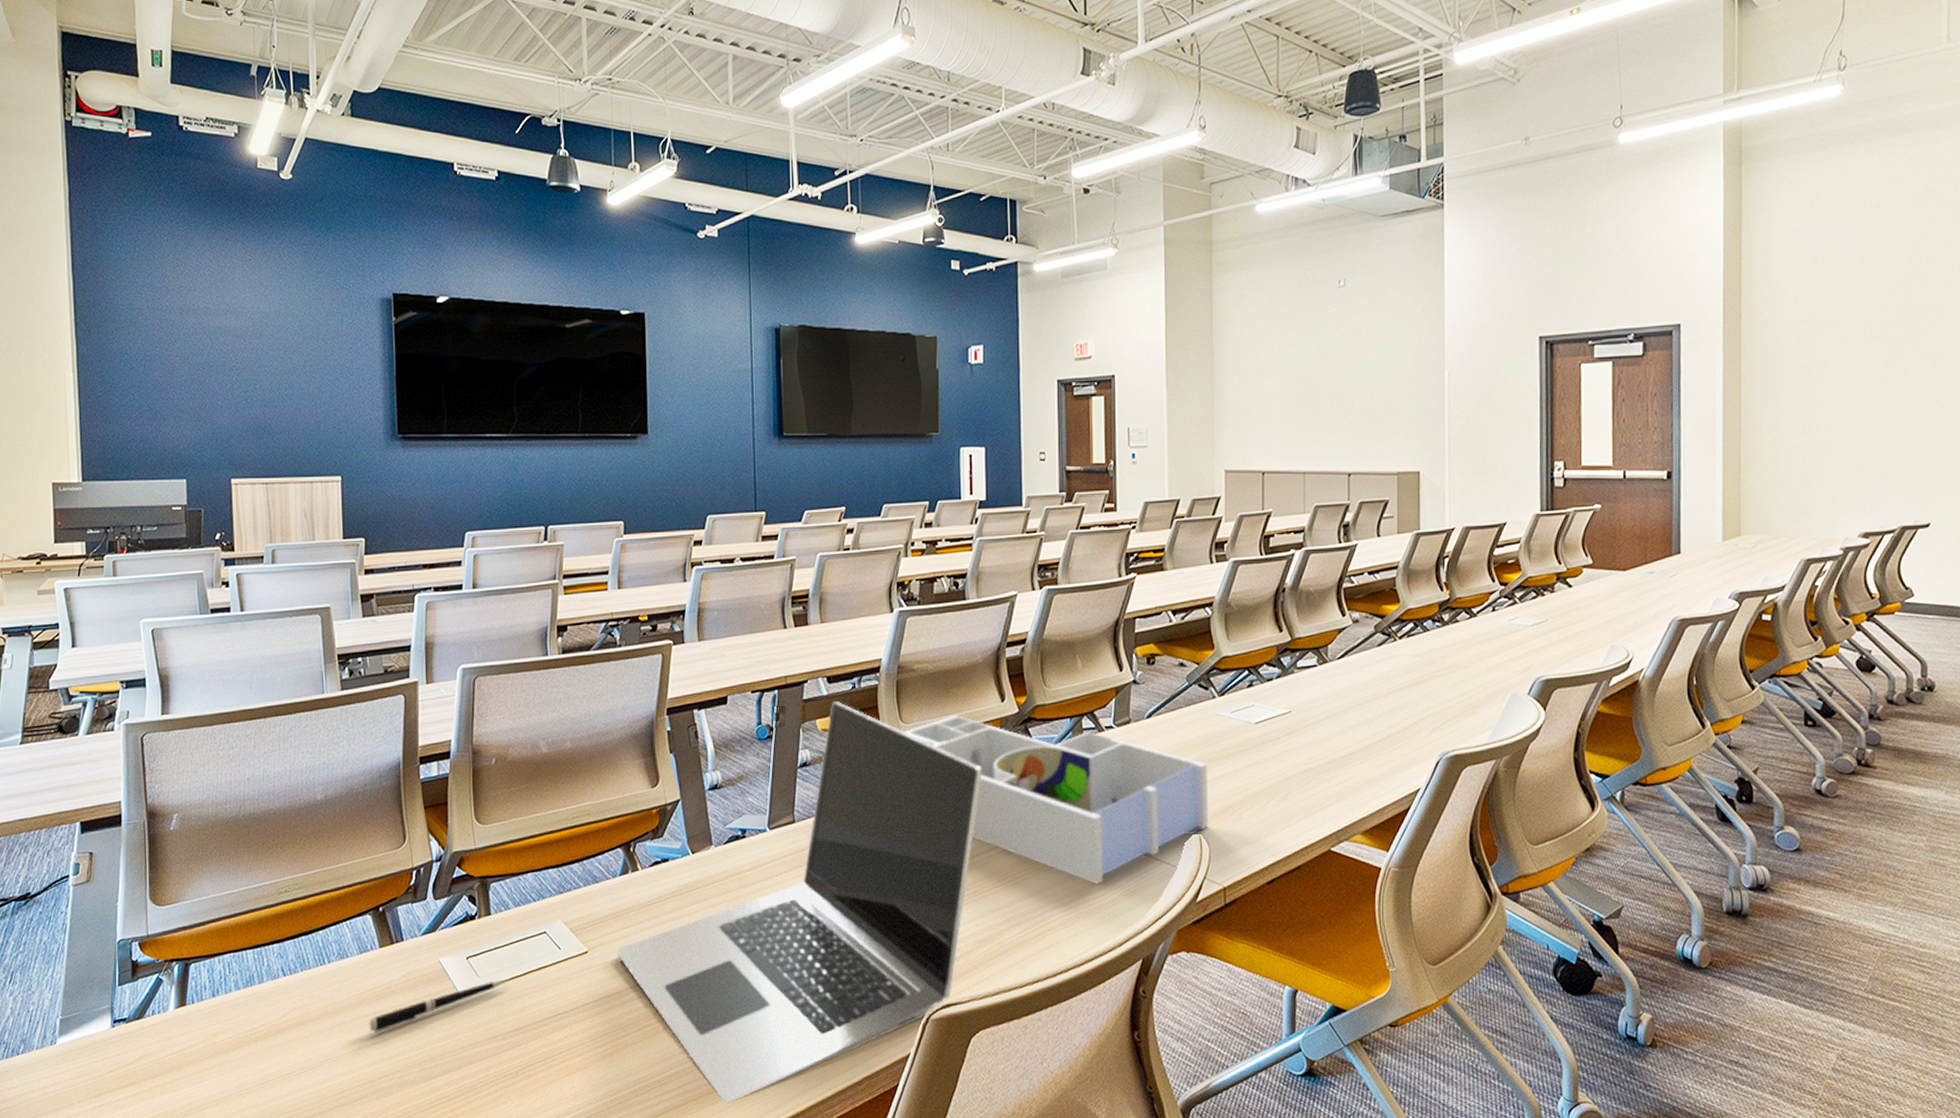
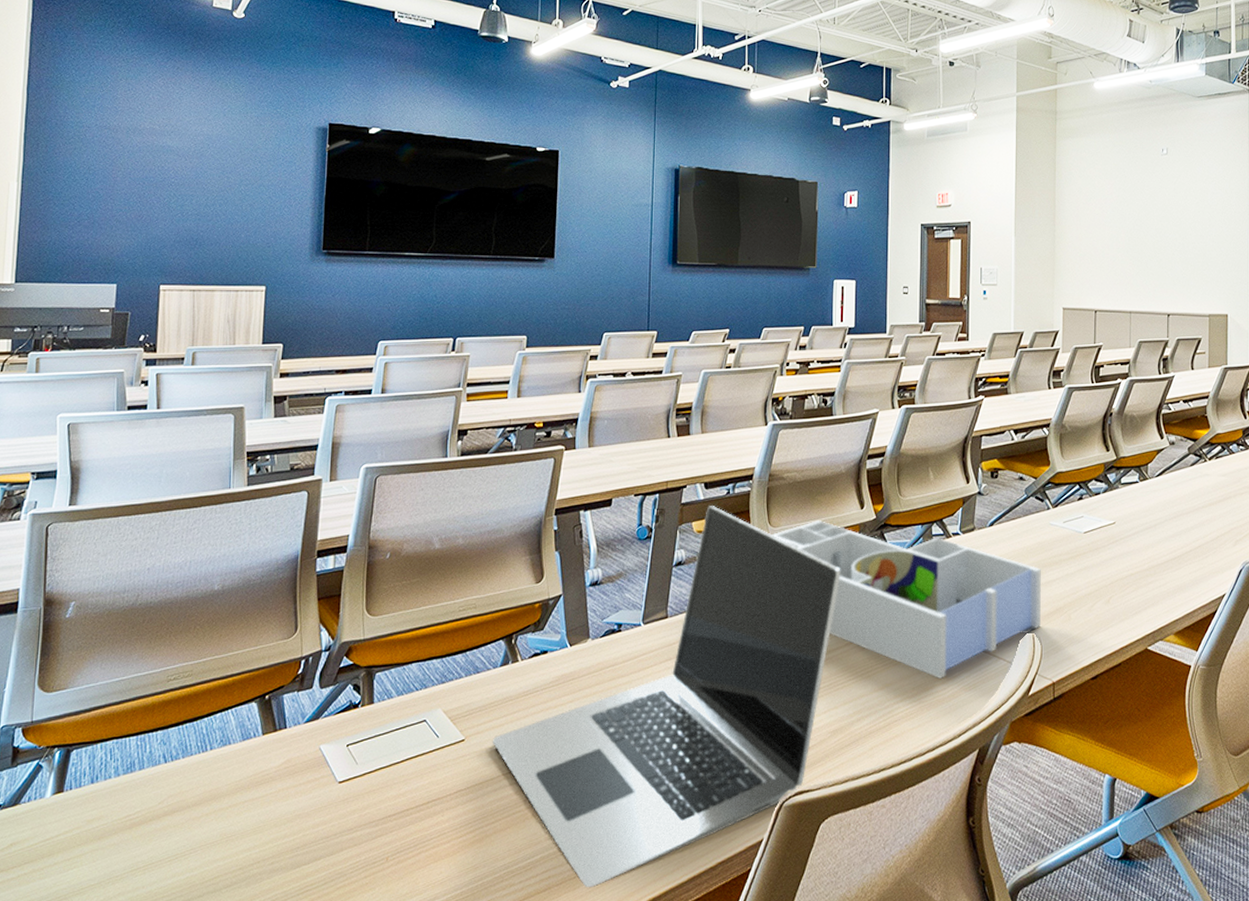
pen: present [369,979,511,1033] -> none [245,766,388,820]

